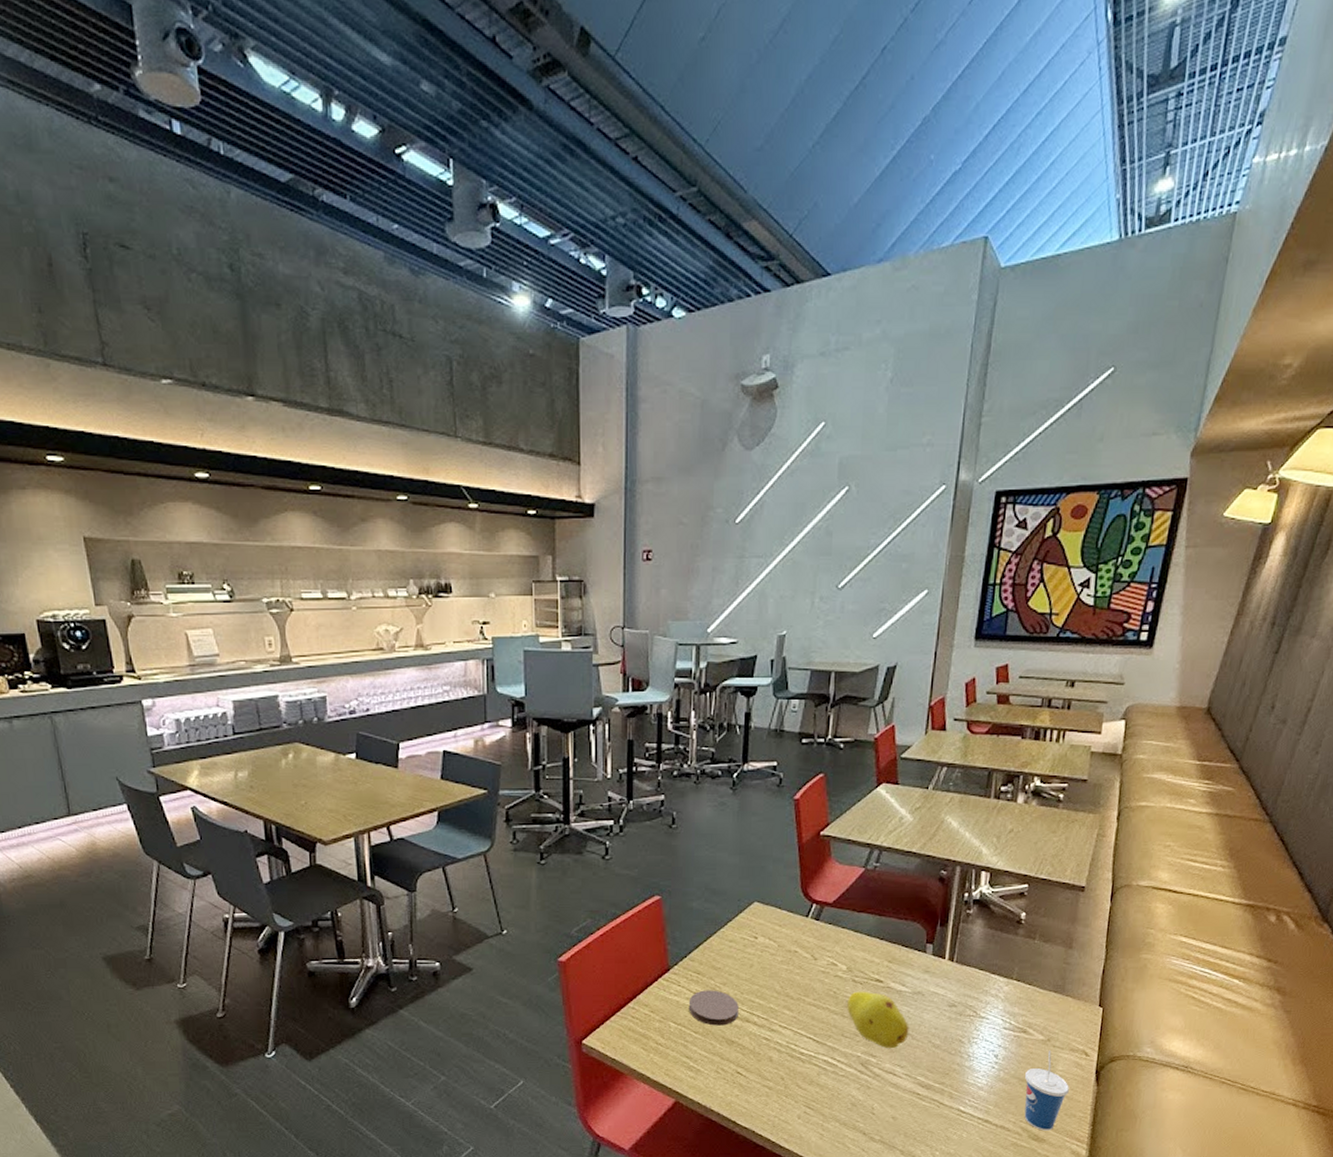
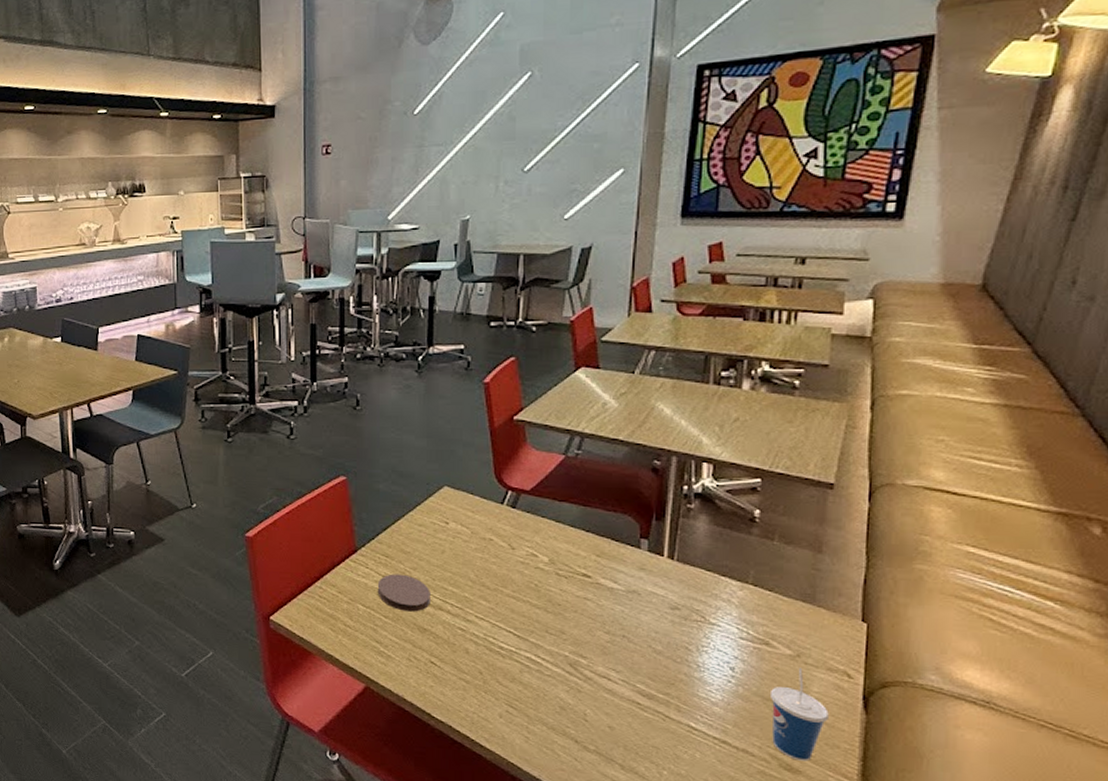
fruit: present [846,991,909,1048] -> none [549,585,624,650]

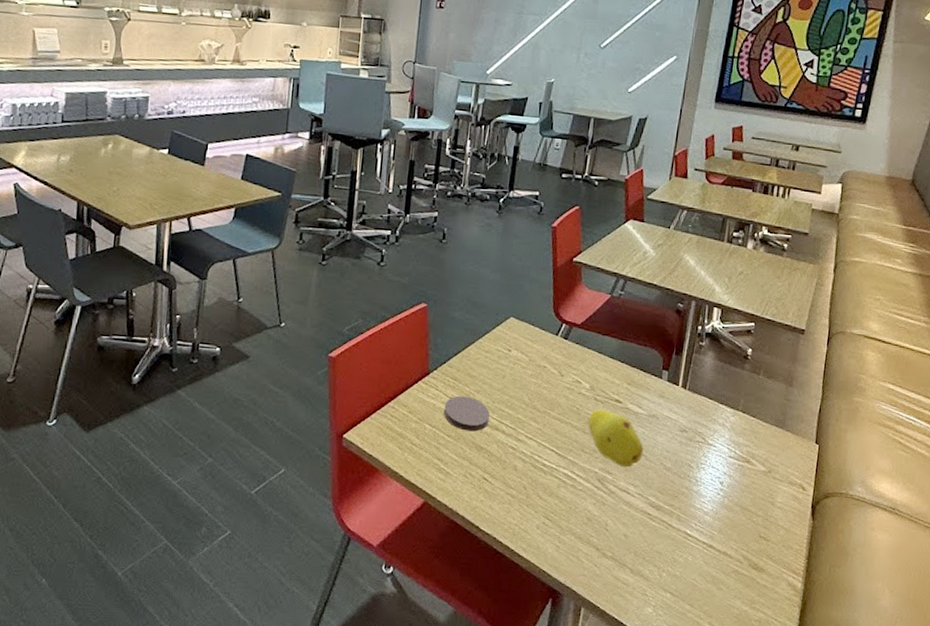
fruit: none [549,585,624,650] -> present [588,409,644,467]
cup: present [771,667,829,761] -> none [745,481,787,561]

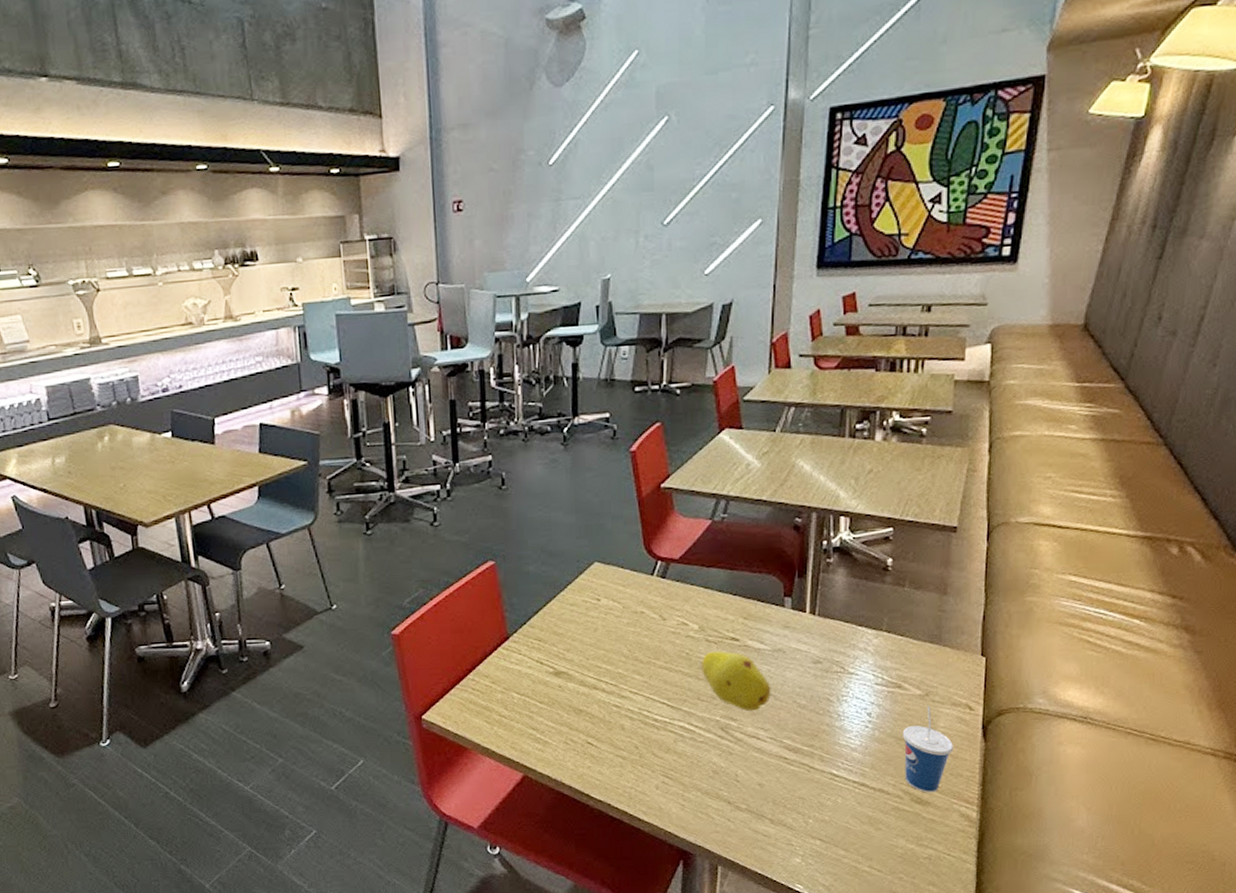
coaster: present [443,396,490,432] -> none [531,657,585,695]
cup: none [745,481,787,561] -> present [903,705,953,793]

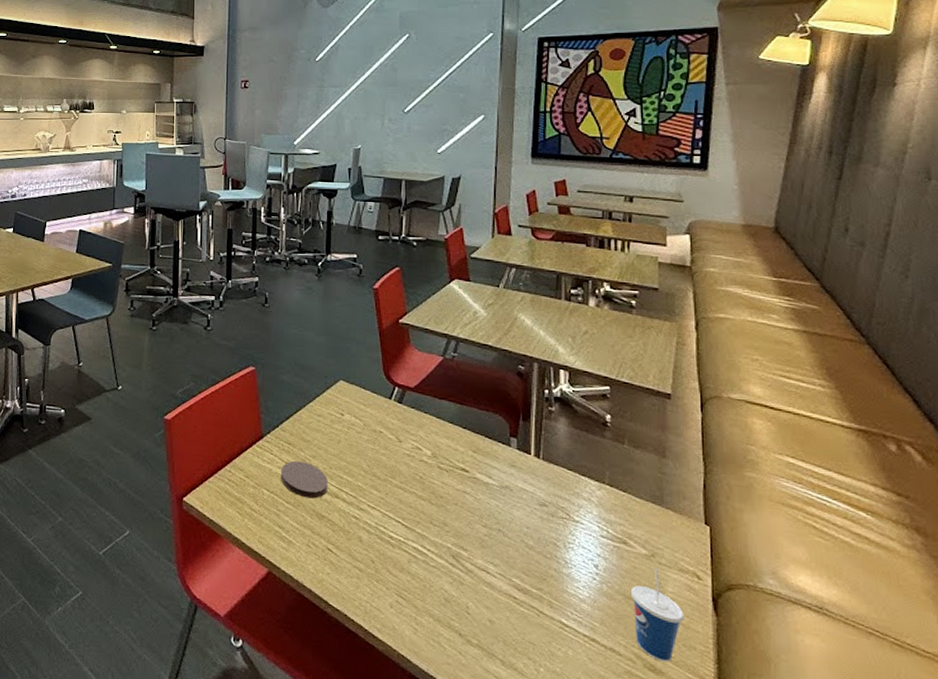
coaster: none [531,657,585,695] -> present [280,460,328,499]
fruit: present [700,651,771,710] -> none [433,478,500,543]

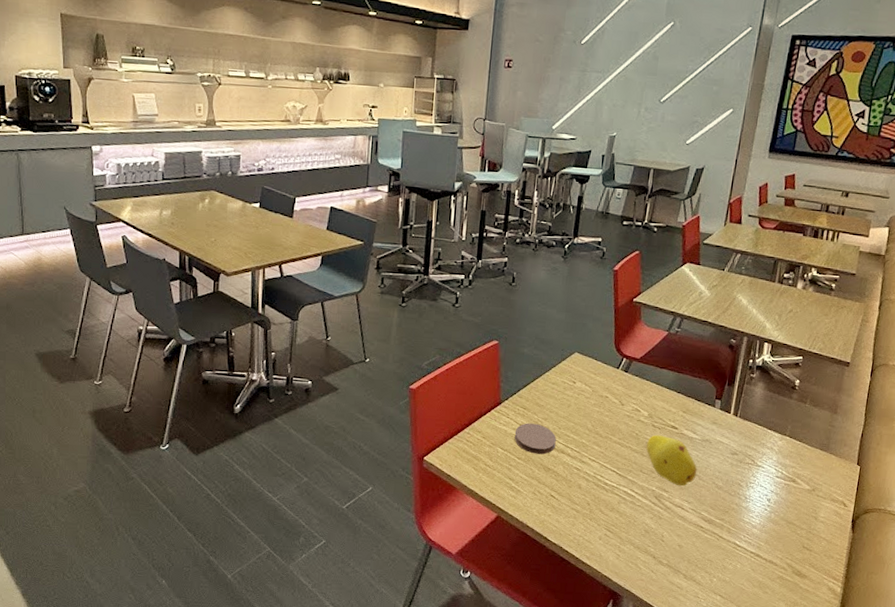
fruit: none [433,478,500,543] -> present [646,434,697,486]
cup: present [631,567,684,662] -> none [790,498,829,568]

